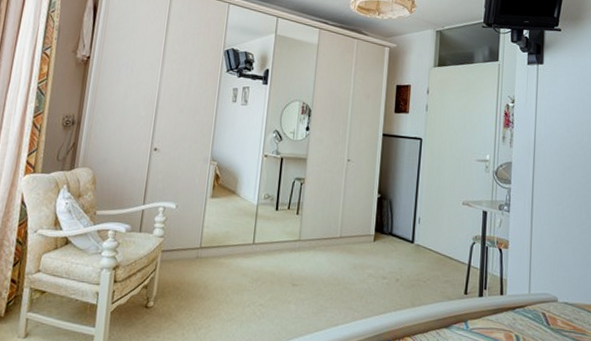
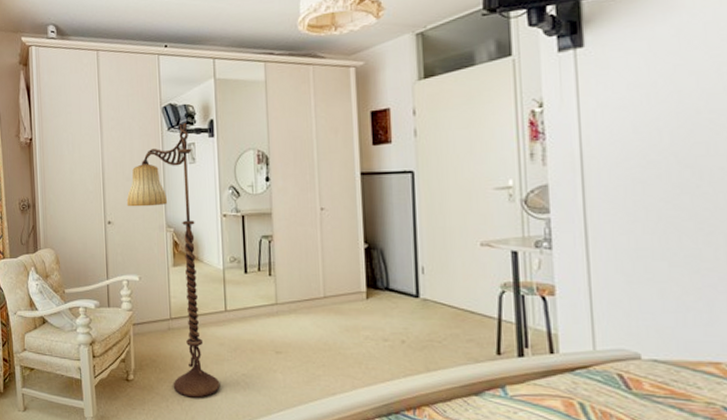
floor lamp: none [176,68,246,327] -> present [126,123,220,398]

